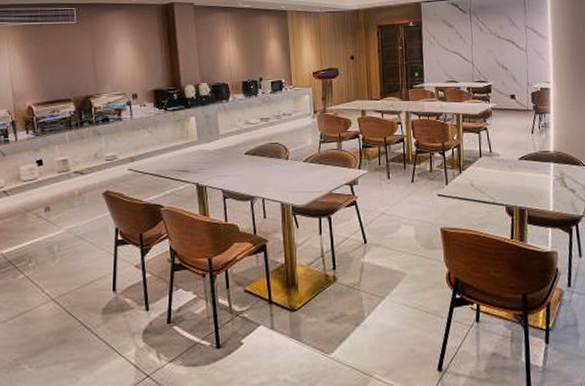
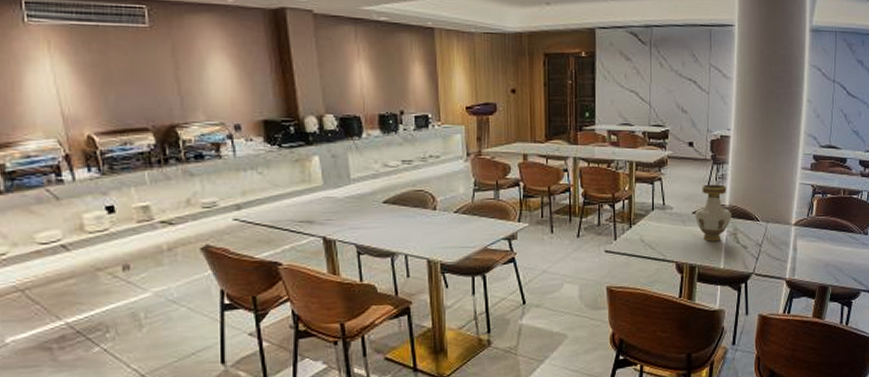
vase: none [520,132,558,185] -> present [694,184,733,241]

